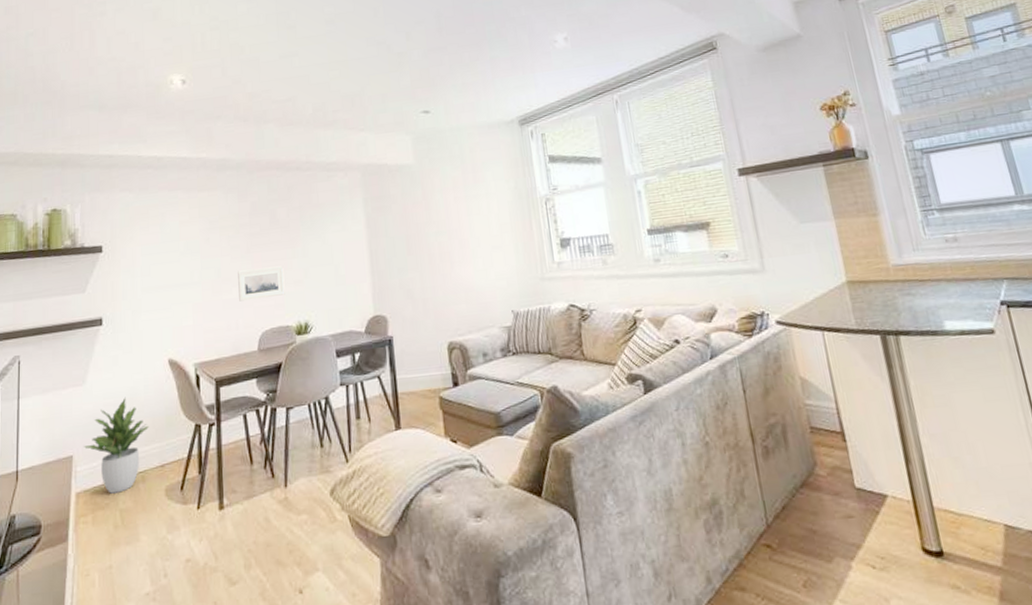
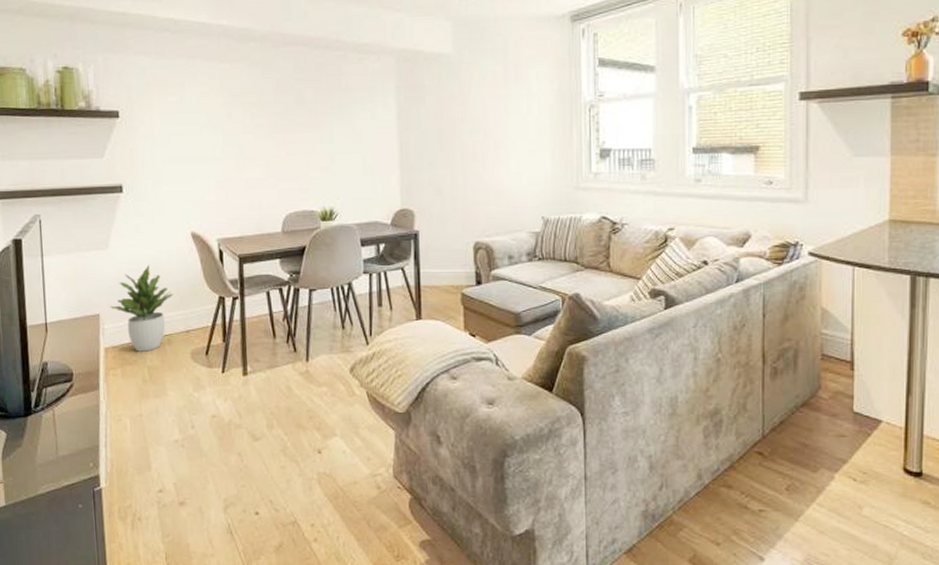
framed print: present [238,266,285,302] -> none [261,149,311,182]

